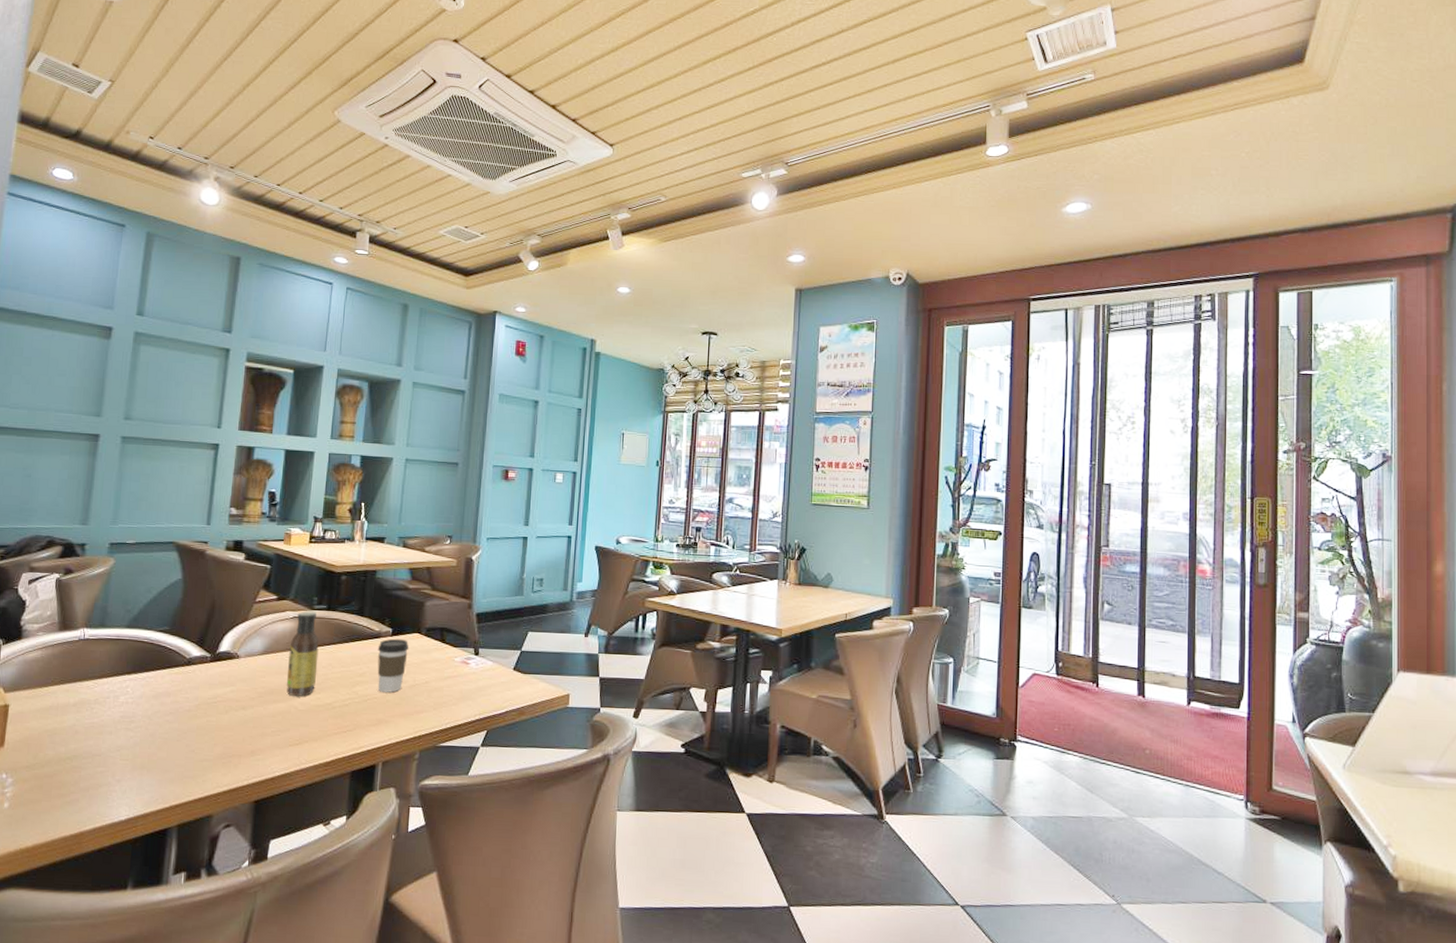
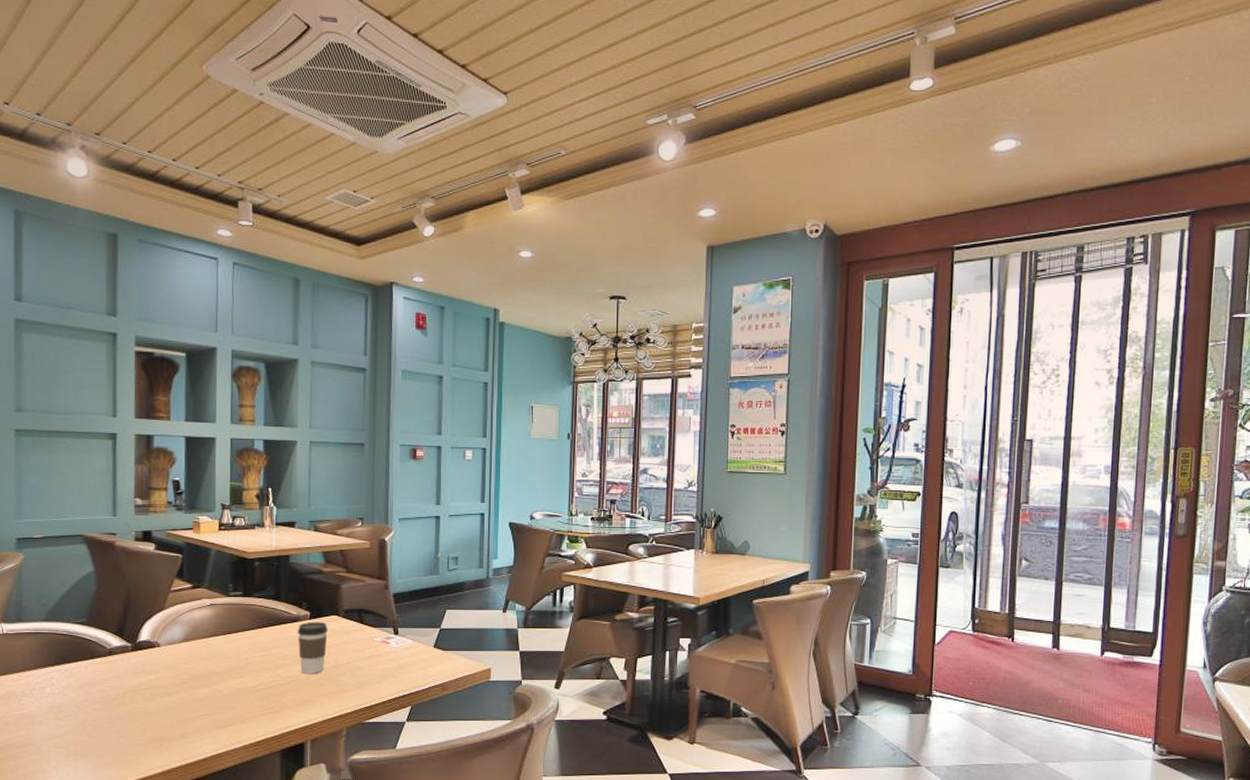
sauce bottle: present [286,611,319,696] -> none [208,598,239,681]

